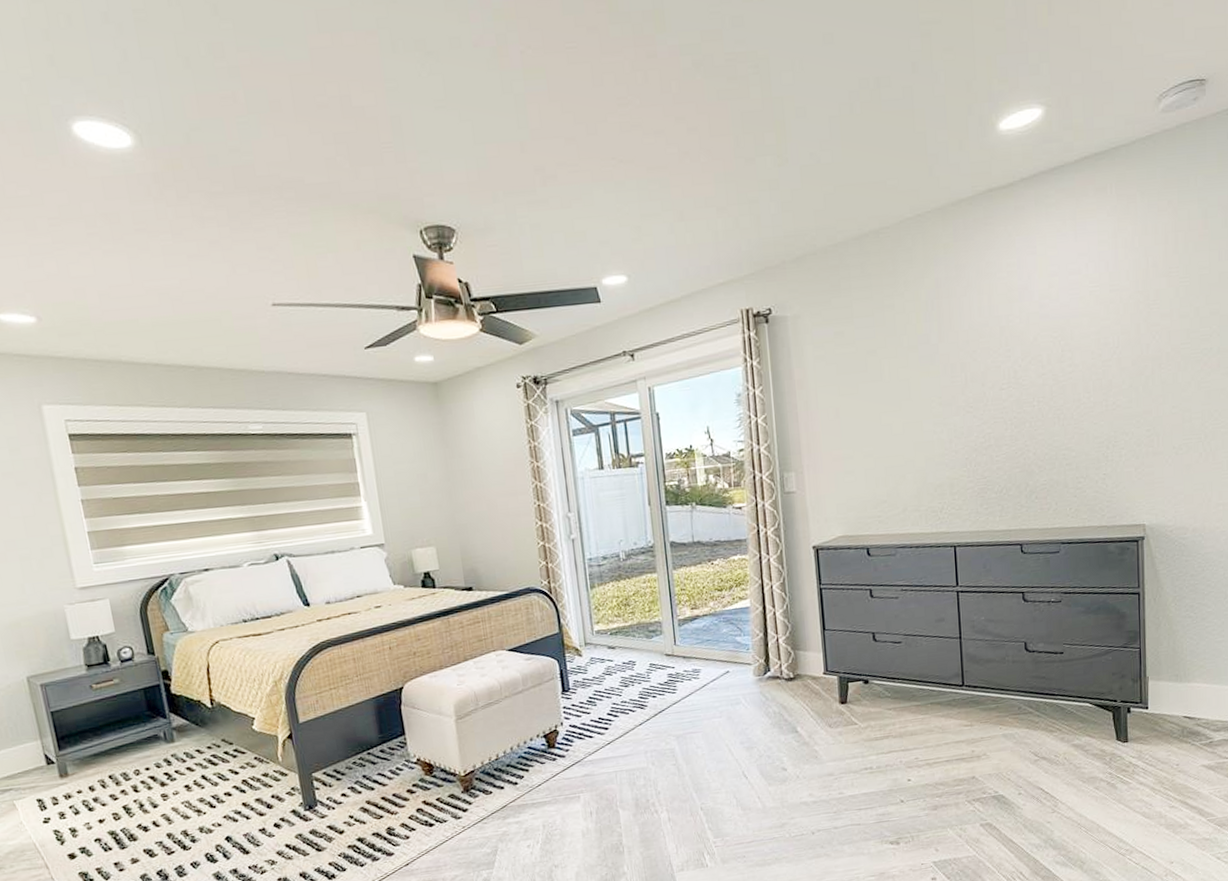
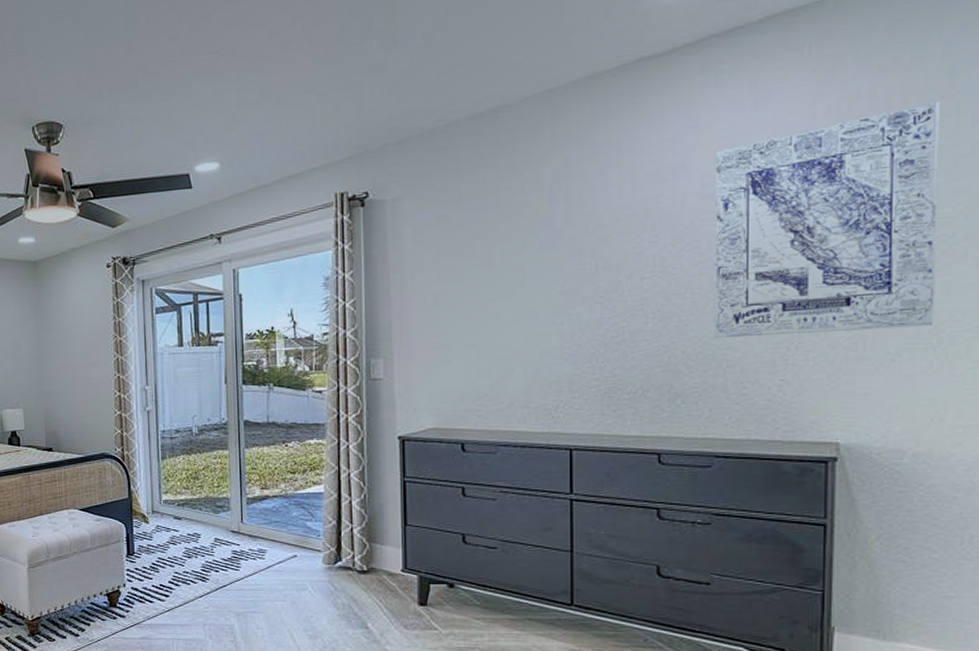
wall art: none [1049,237,1202,440] -> present [714,100,940,338]

